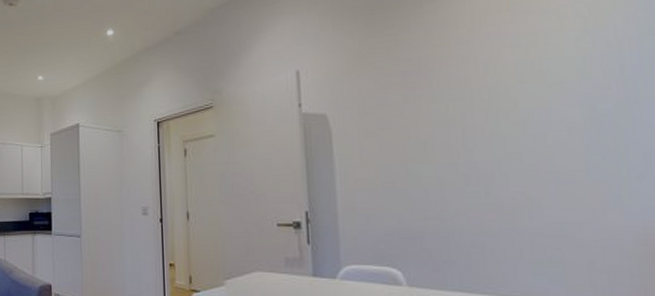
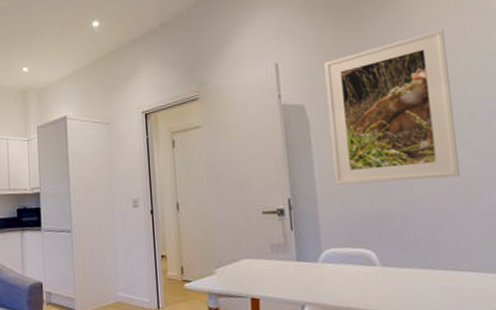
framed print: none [350,31,505,199] -> present [324,28,460,185]

